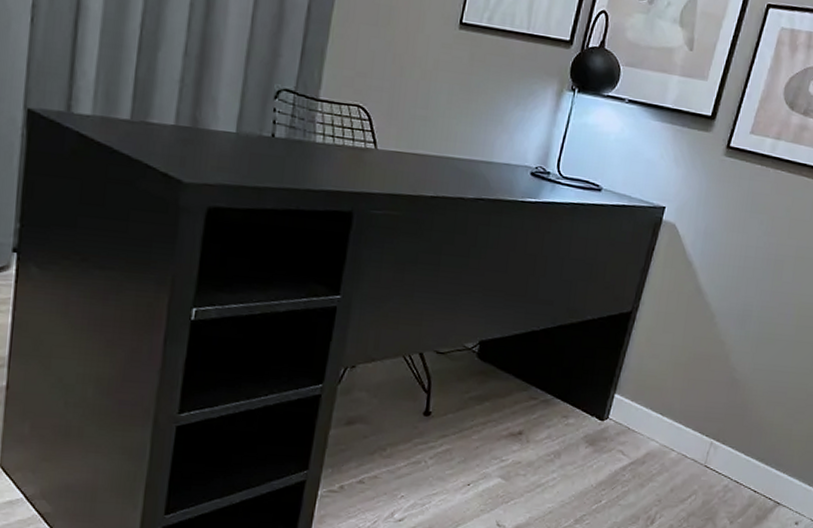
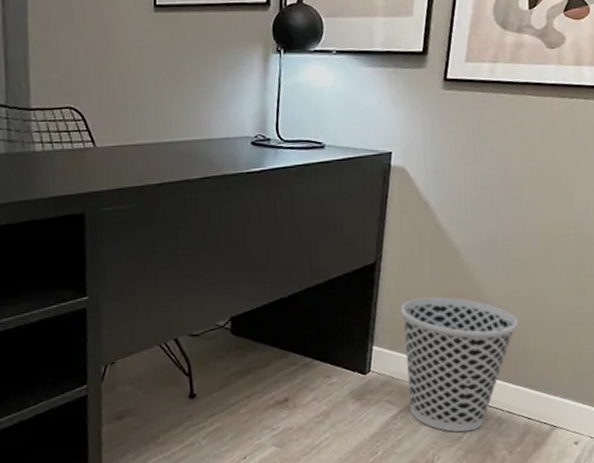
wastebasket: none [641,354,760,495] -> present [401,297,518,433]

